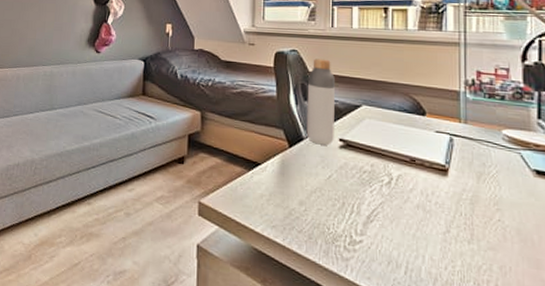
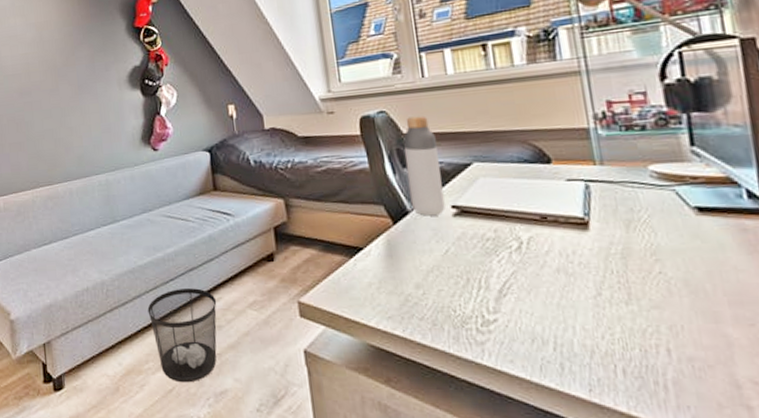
waste bin: none [68,175,129,260] -> present [147,288,217,383]

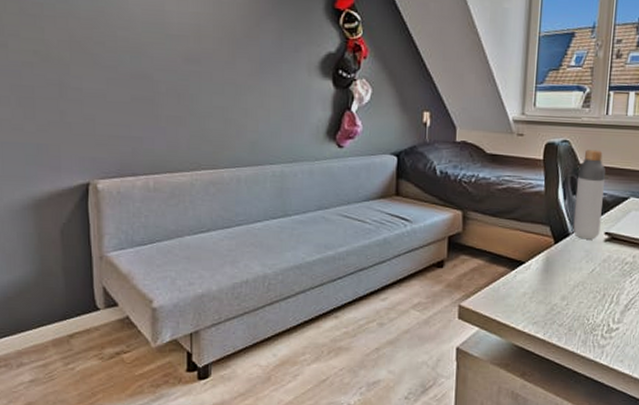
waste bin: present [147,288,217,383] -> none [310,287,382,374]

